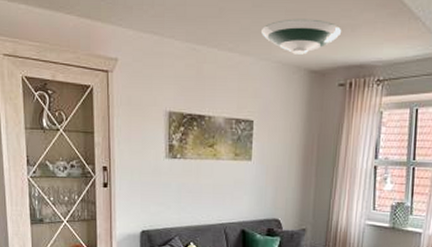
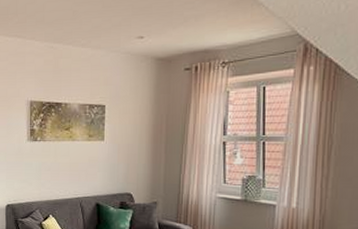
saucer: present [262,18,342,55] -> none [111,13,186,45]

